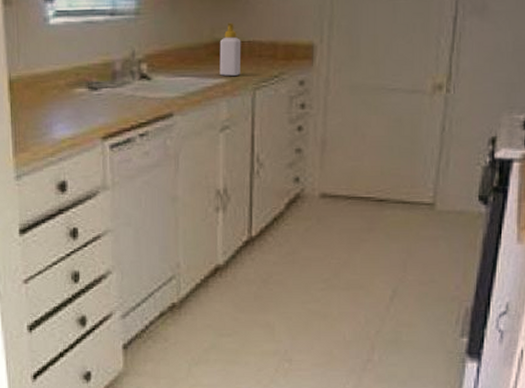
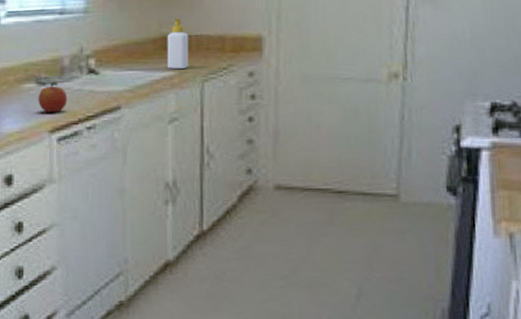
fruit: none [90,86,120,119] -> present [38,81,68,113]

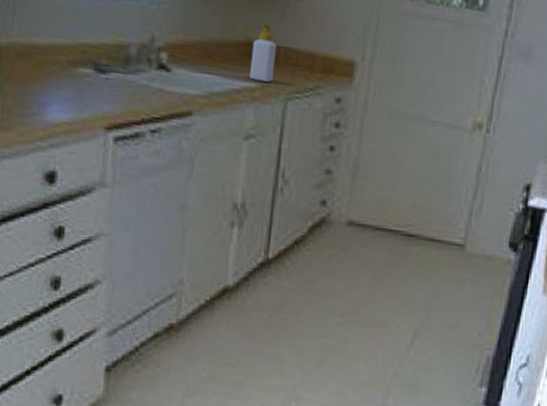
fruit: present [38,81,68,113] -> none [94,70,131,108]

